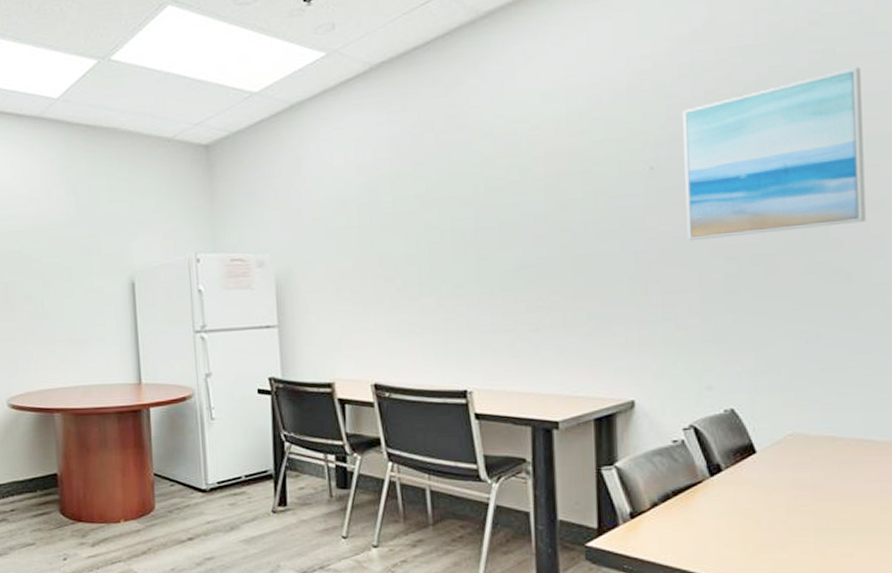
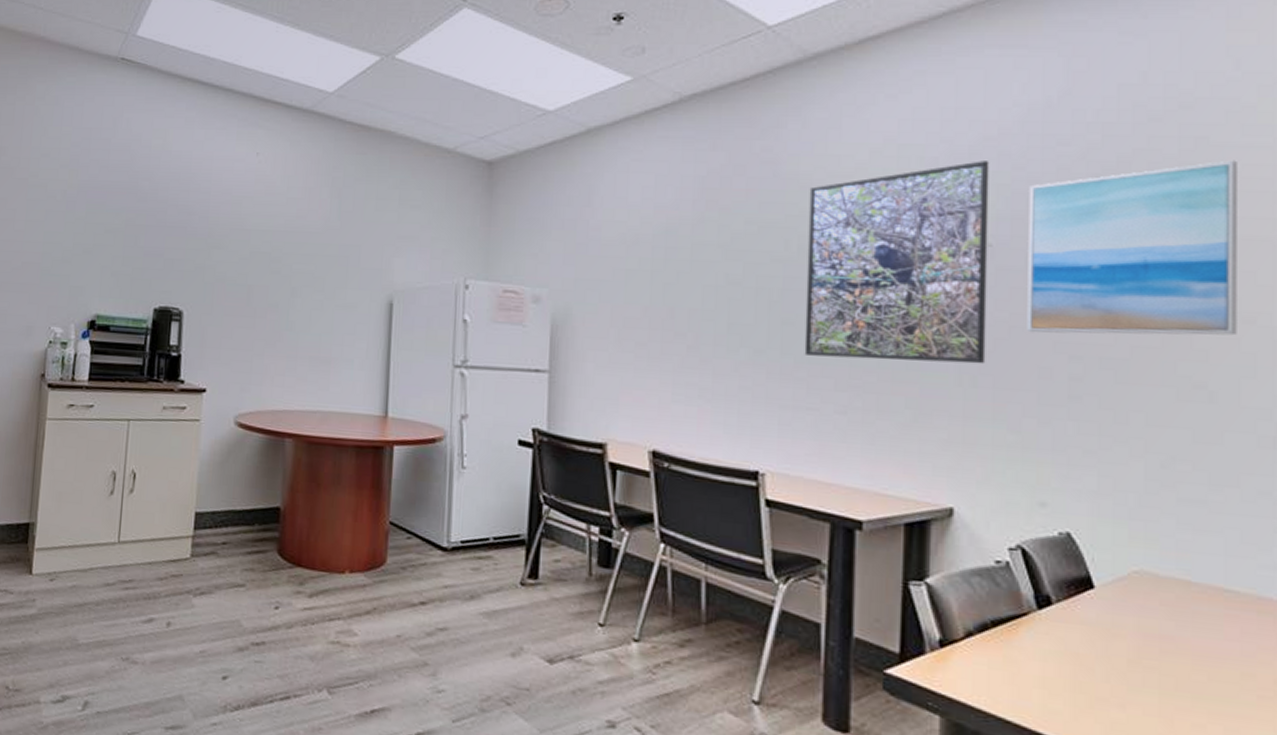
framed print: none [491,93,654,285] -> present [804,161,990,364]

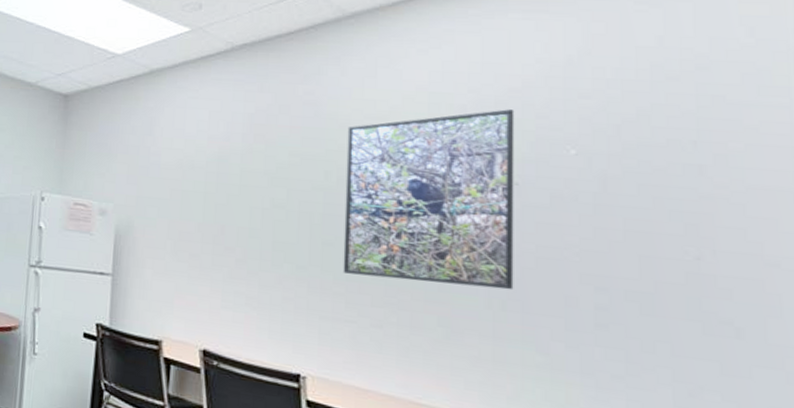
wall art: present [1027,160,1237,336] -> none [553,117,761,277]

